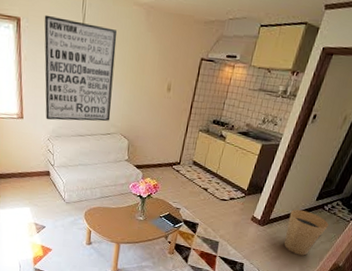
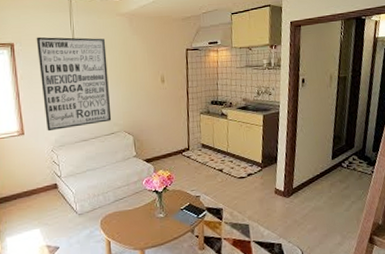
trash can: present [284,209,329,256] -> none [311,172,354,222]

